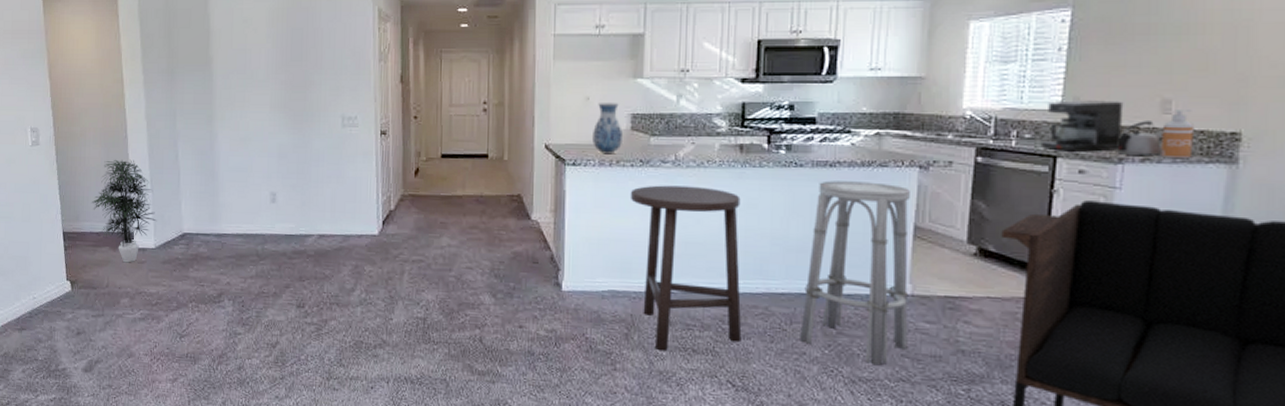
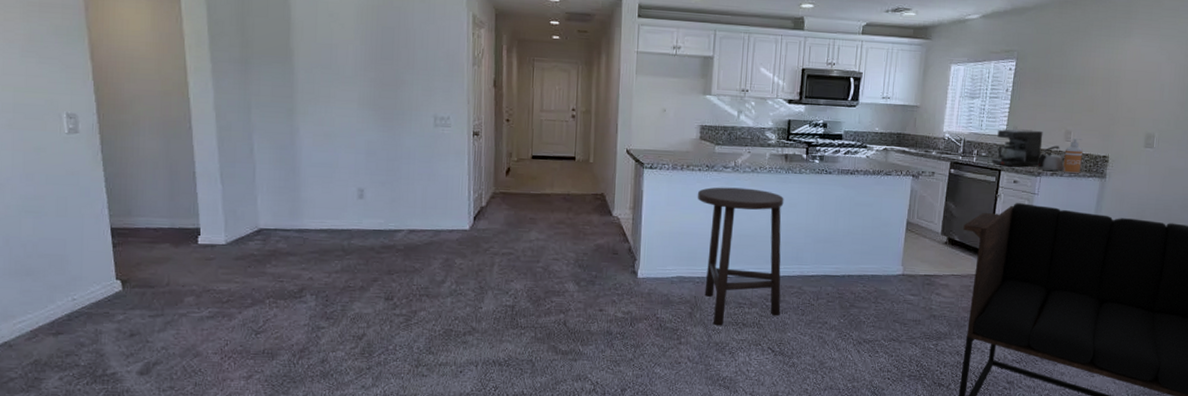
plant: present [92,159,157,263] -> none [148,151,228,260]
vase: present [593,101,624,155] -> none [667,114,694,160]
bar stool: present [800,180,910,366] -> none [823,185,905,330]

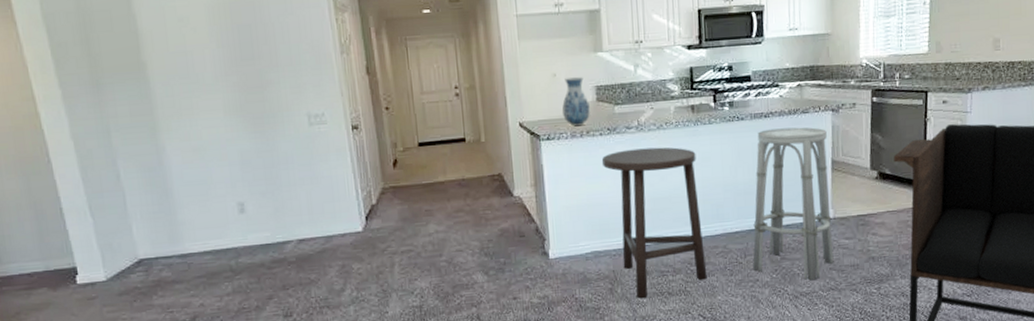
vase: none [667,114,694,160] -> present [562,76,591,127]
bar stool: none [823,185,905,330] -> present [753,127,834,281]
coffee maker: present [992,129,1043,167] -> none [917,42,970,87]
kettle: present [1037,146,1065,171] -> none [967,57,997,86]
soap dispenser: present [1063,138,1083,174] -> none [995,46,1015,86]

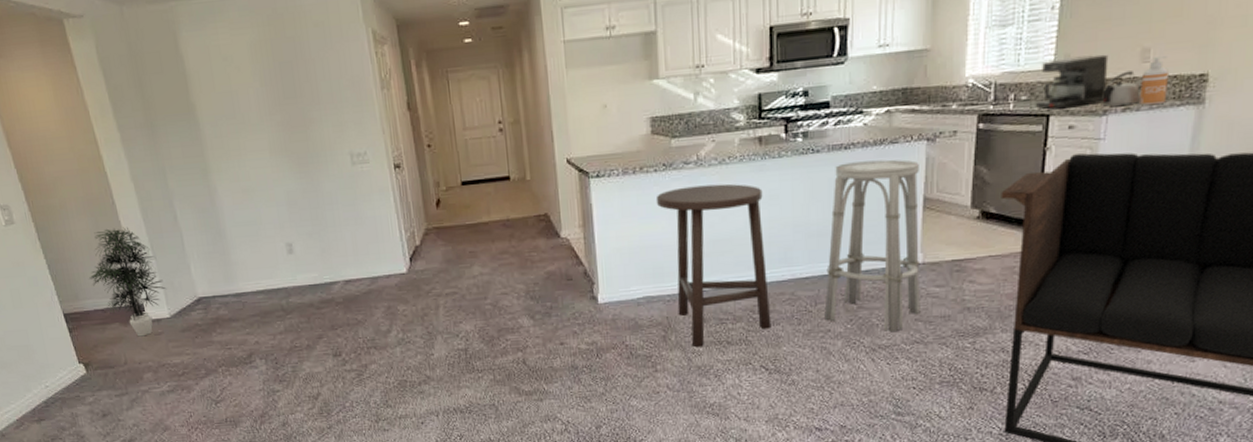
plant: none [16,186,105,302] -> present [89,227,167,337]
vase: present [562,76,591,127] -> none [613,107,645,163]
coffee maker: none [917,42,970,87] -> present [1036,54,1109,109]
kettle: none [967,57,997,86] -> present [1102,71,1143,108]
soap dispenser: none [995,46,1015,86] -> present [1140,56,1168,106]

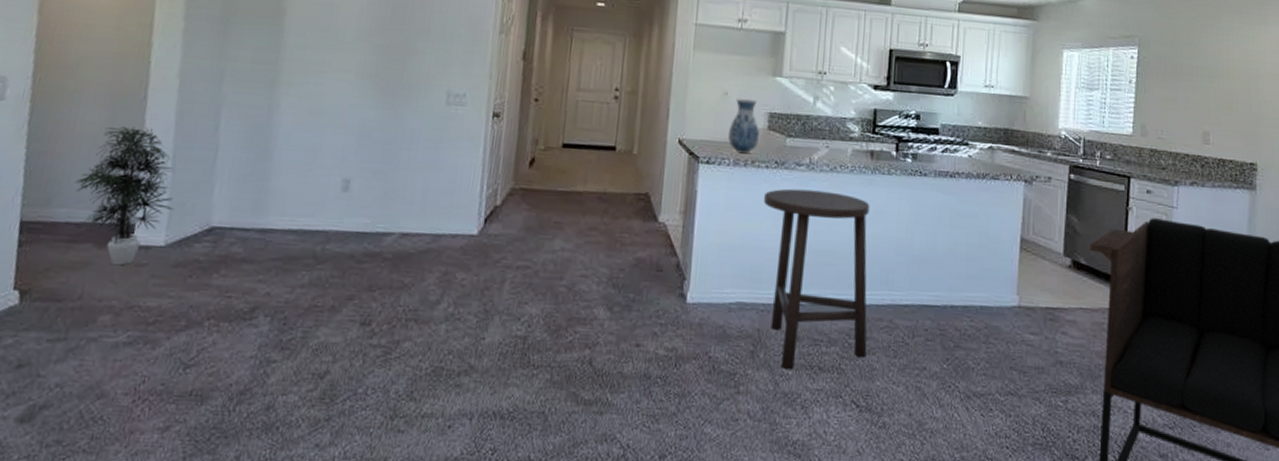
vase: none [613,107,645,163] -> present [728,98,760,154]
bar stool: present [824,159,921,332] -> none [921,191,1017,380]
coffee maker: present [1036,54,1109,109] -> none [1119,127,1177,174]
kettle: present [1102,71,1143,108] -> none [1173,149,1206,180]
soap dispenser: present [1140,56,1168,106] -> none [1204,141,1226,185]

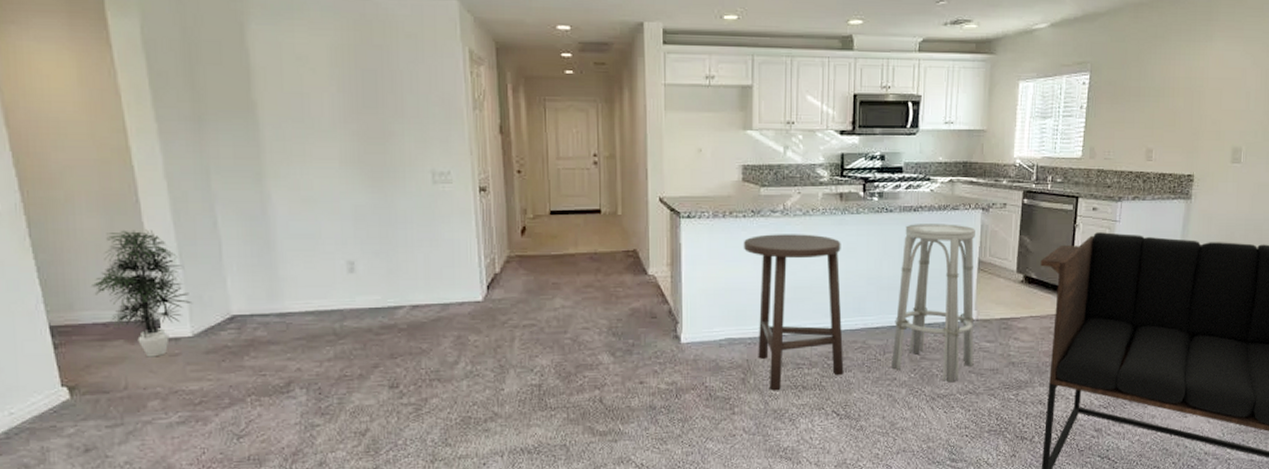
vase: present [728,98,760,154] -> none [706,153,736,206]
bar stool: none [921,191,1017,380] -> present [891,224,975,383]

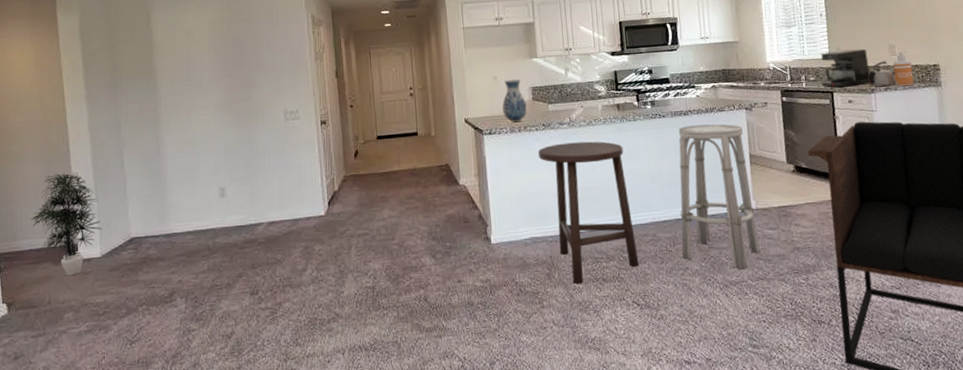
vase: none [706,153,736,206] -> present [502,78,528,123]
coffee maker: none [1068,150,1123,193] -> present [821,48,870,88]
kettle: none [1118,166,1147,195] -> present [868,61,897,87]
soap dispenser: none [1145,157,1166,197] -> present [892,51,915,87]

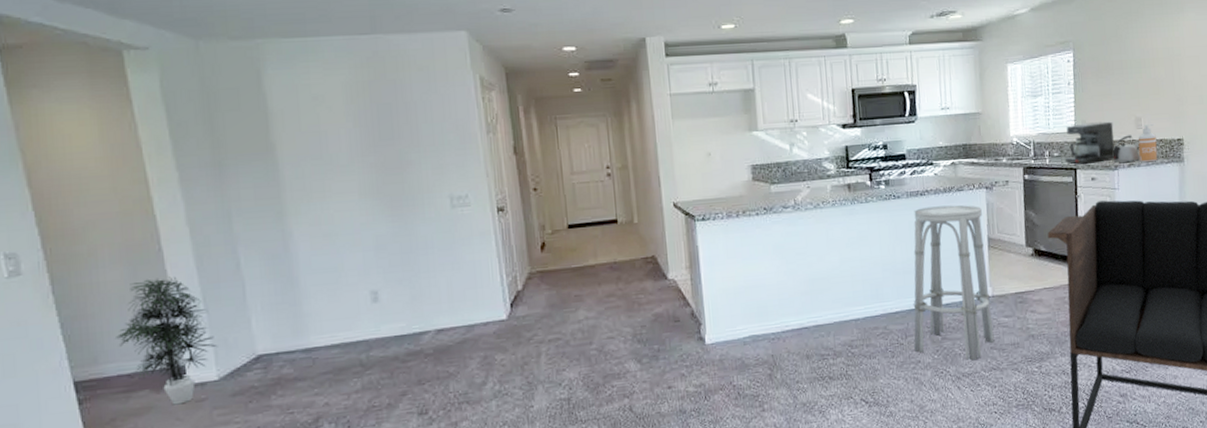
vase: present [502,78,528,123] -> none [717,155,747,207]
bar stool: present [537,141,639,284] -> none [758,226,869,384]

